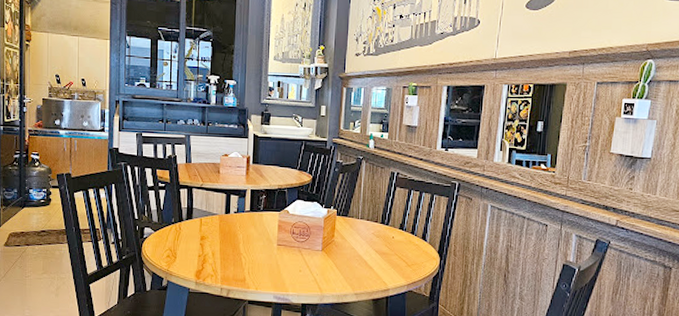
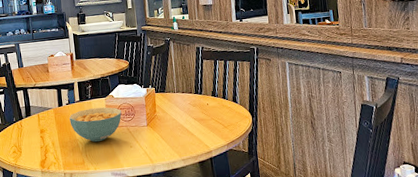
cereal bowl: none [235,221,295,260] -> present [69,107,122,142]

